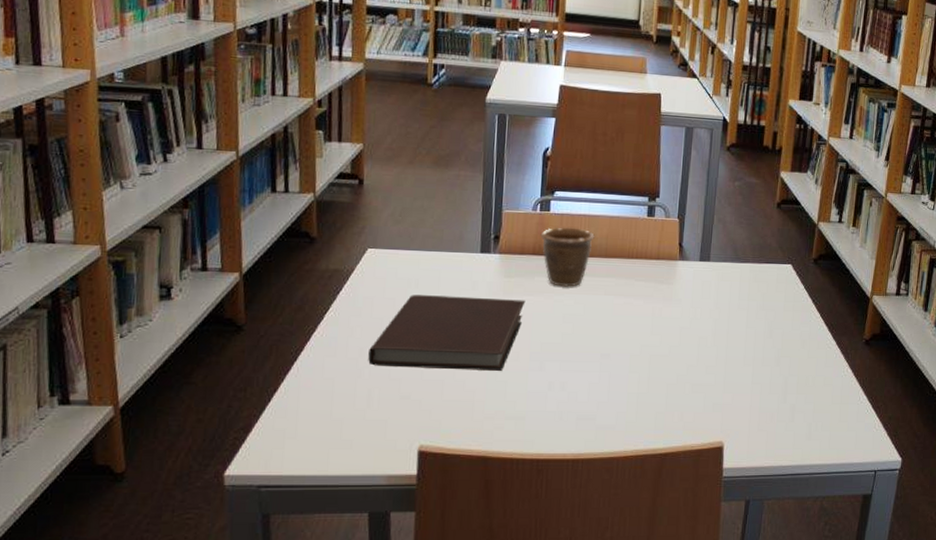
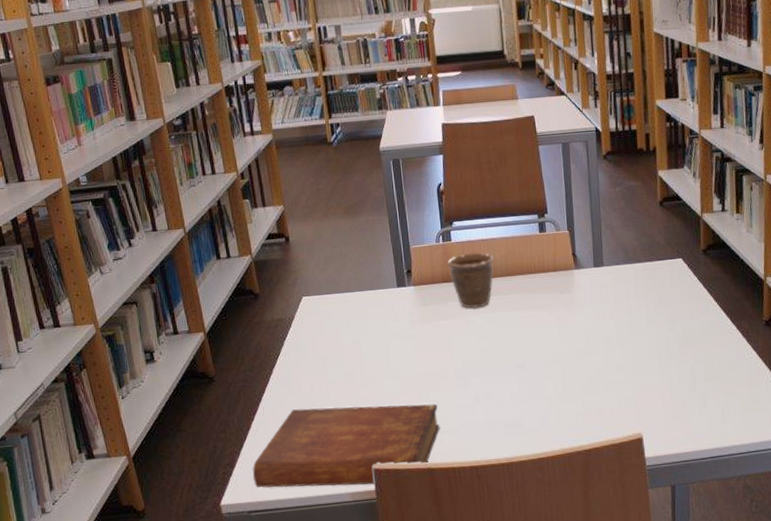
bible: none [271,374,504,469] -> present [253,404,440,488]
notebook: present [368,295,526,371] -> none [318,324,443,399]

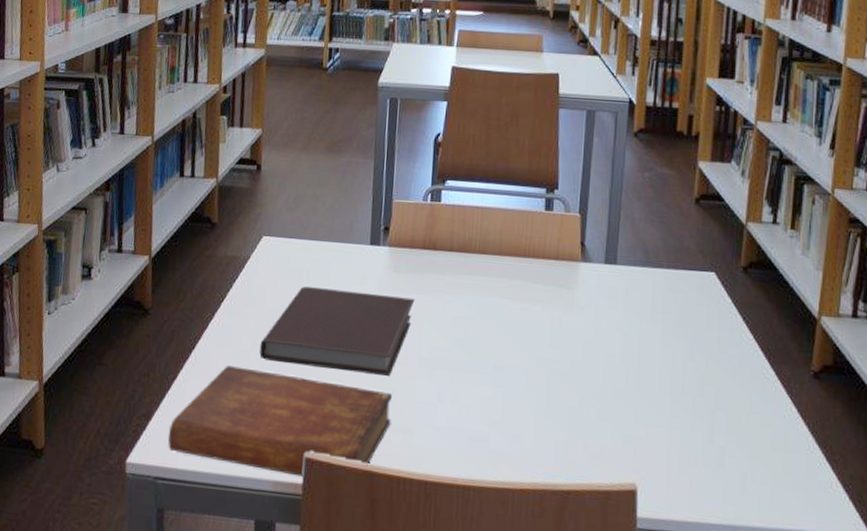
notebook: none [318,324,443,399] -> present [259,286,415,376]
mug: present [446,252,495,308] -> none [431,219,488,287]

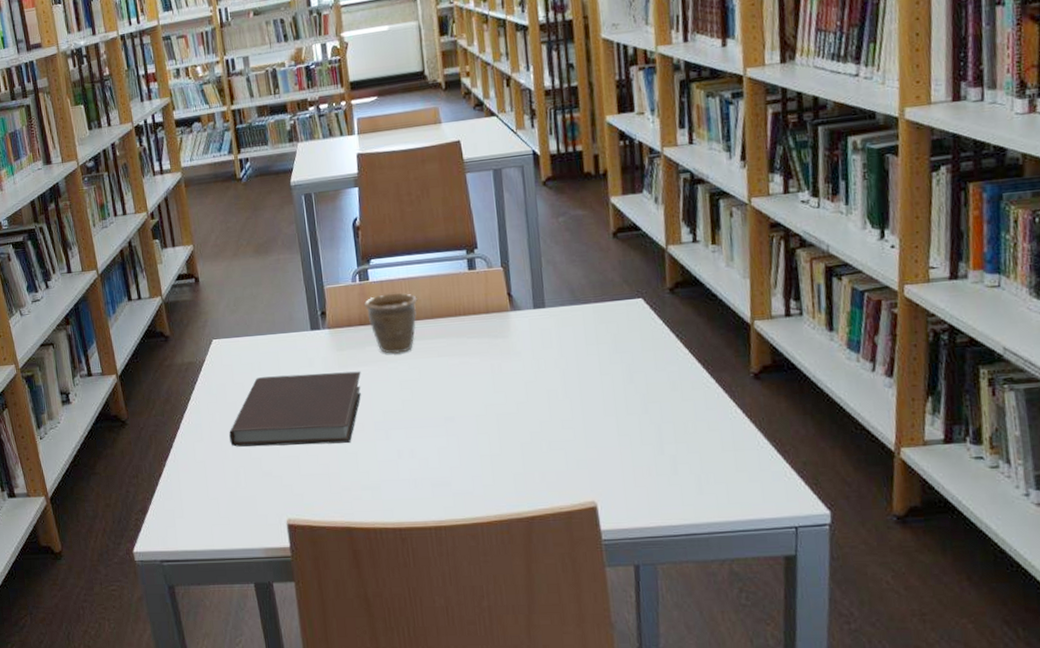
bible: present [168,365,392,477] -> none [164,456,359,541]
mug: none [431,219,488,287] -> present [363,292,417,354]

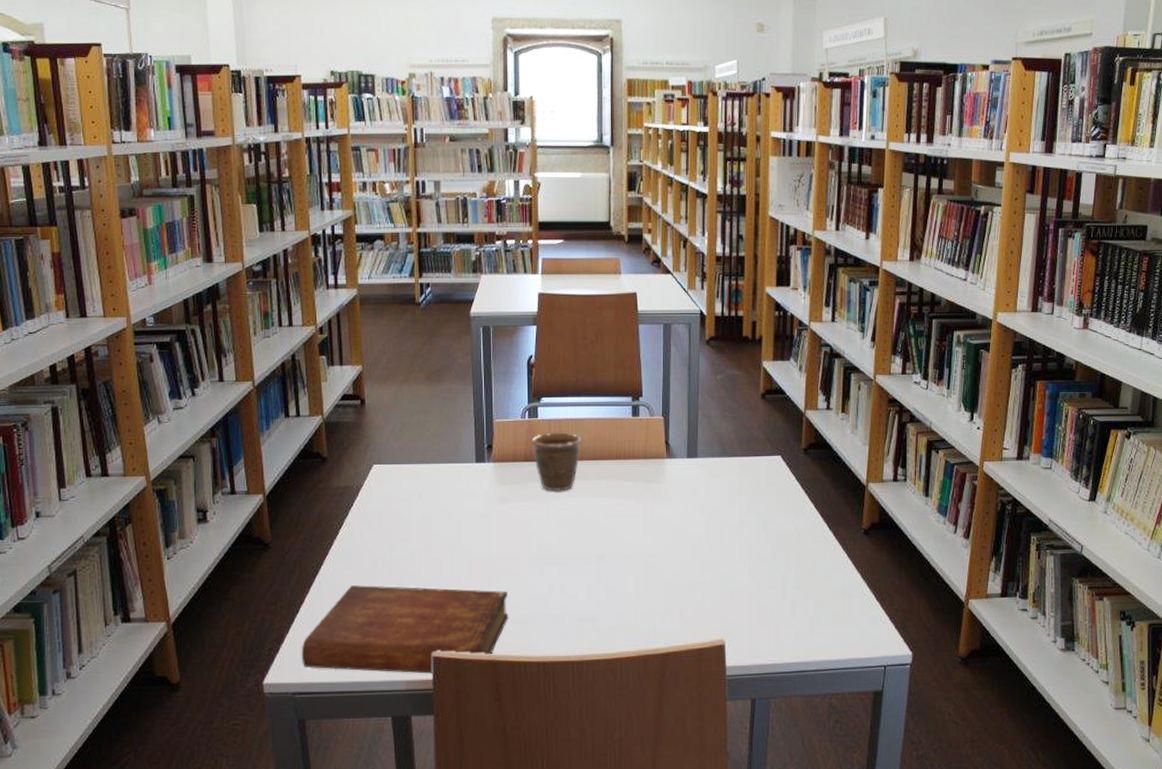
bible: none [164,456,359,541] -> present [302,585,509,674]
notebook: present [229,371,361,447] -> none [381,506,521,577]

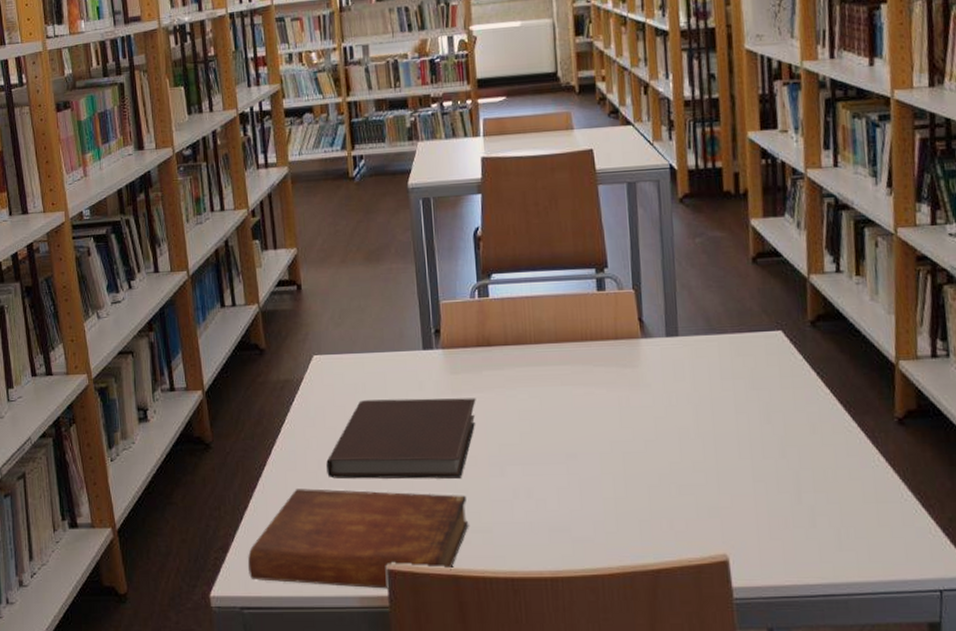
notebook: none [381,506,521,577] -> present [326,398,476,479]
mug: present [530,432,582,491] -> none [482,312,541,380]

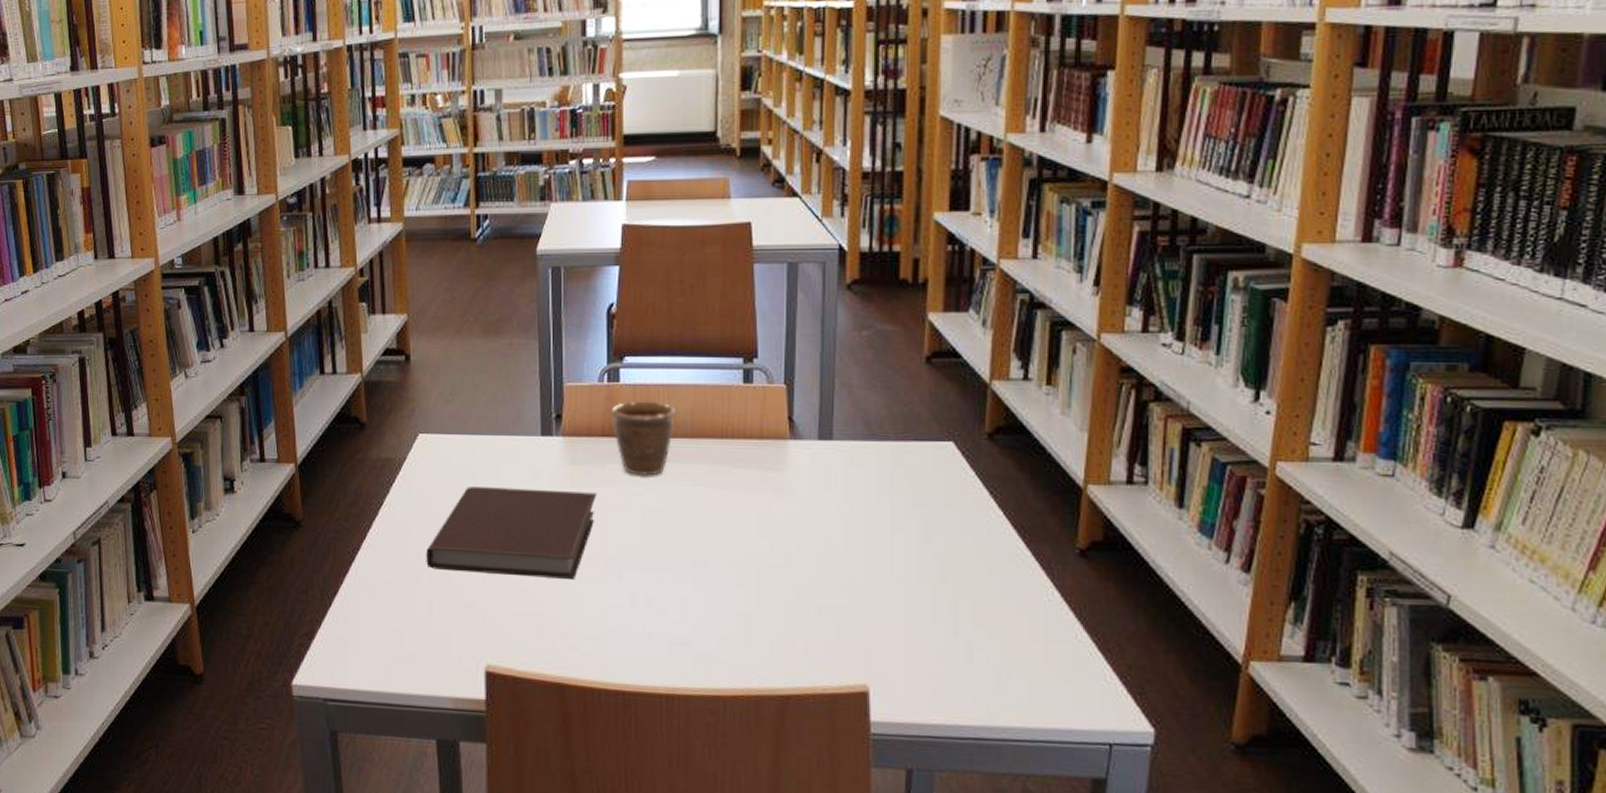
bible: present [248,488,469,589] -> none [335,577,580,692]
mug: none [482,312,541,380] -> present [610,401,677,476]

